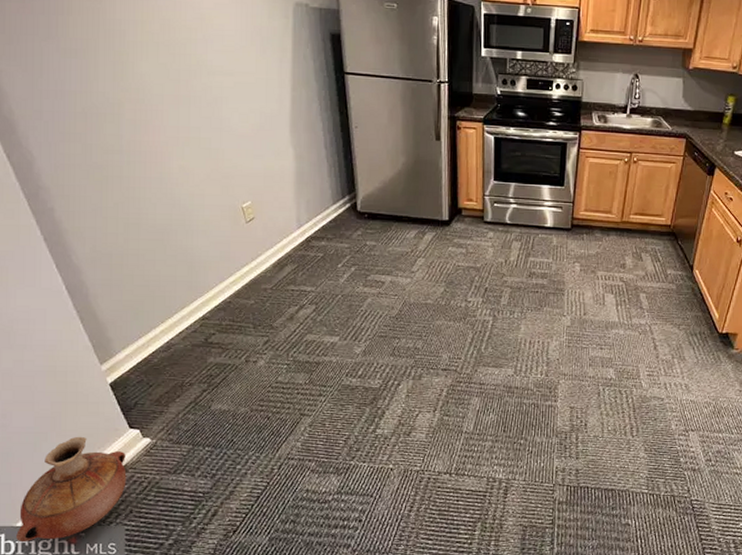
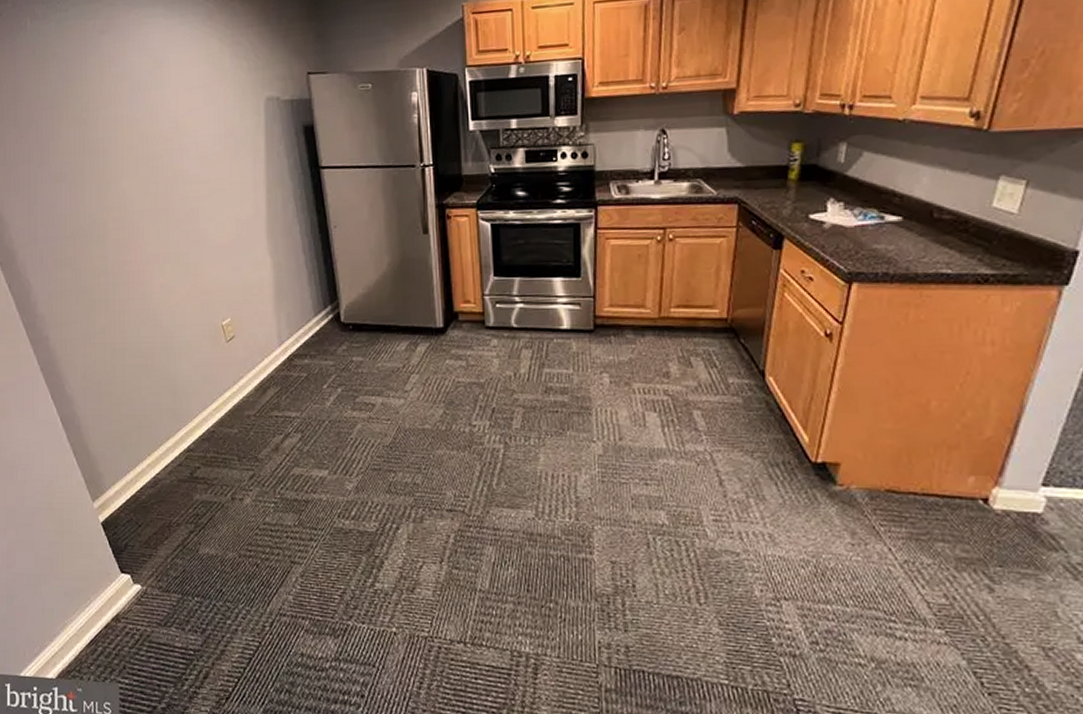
vase: present [16,436,127,541] -> none [20,579,119,694]

